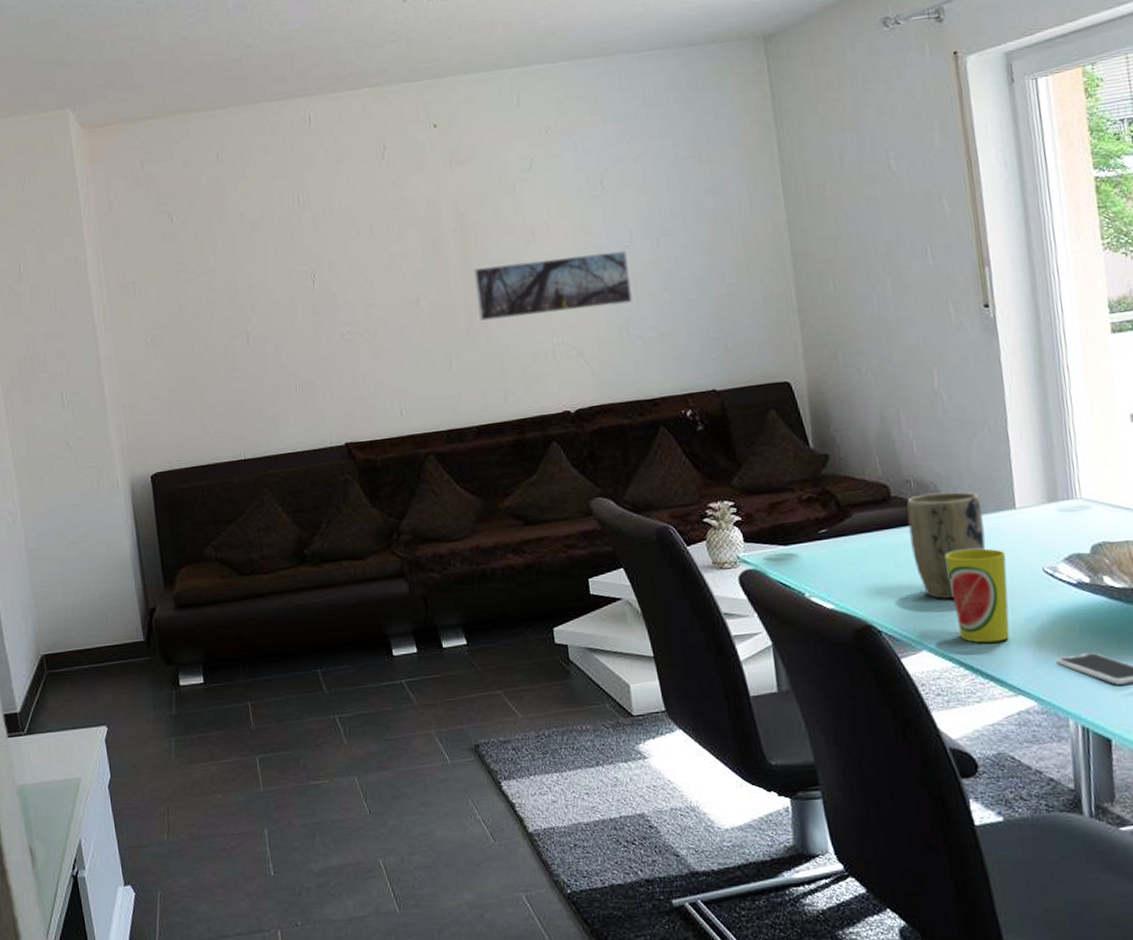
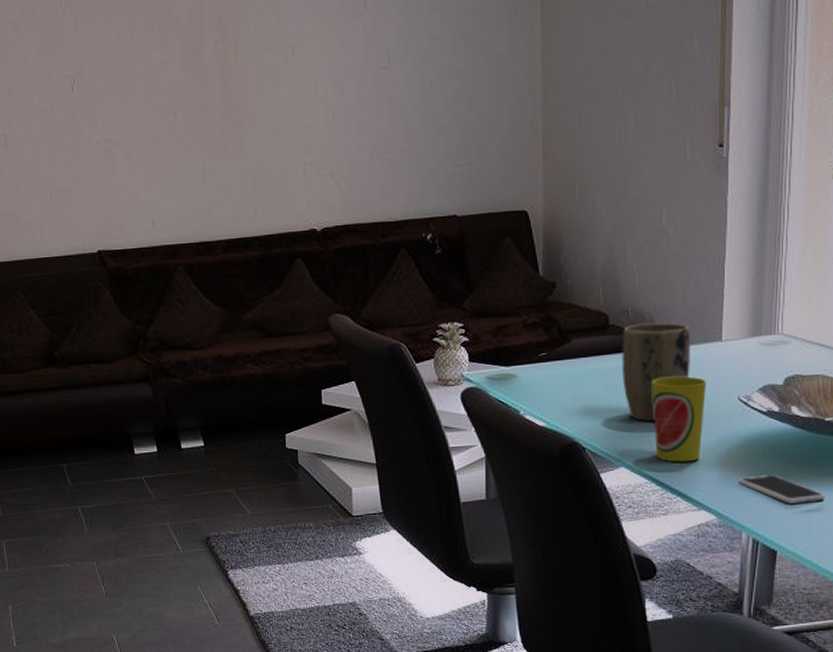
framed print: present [473,250,633,321] -> none [232,71,386,136]

